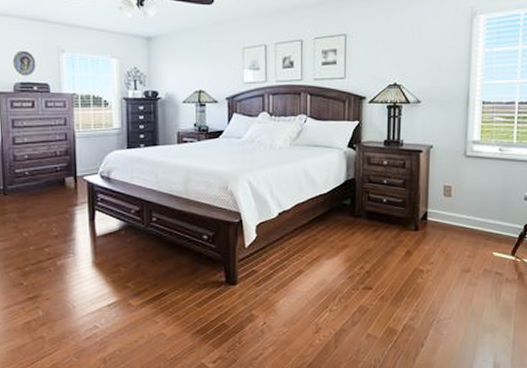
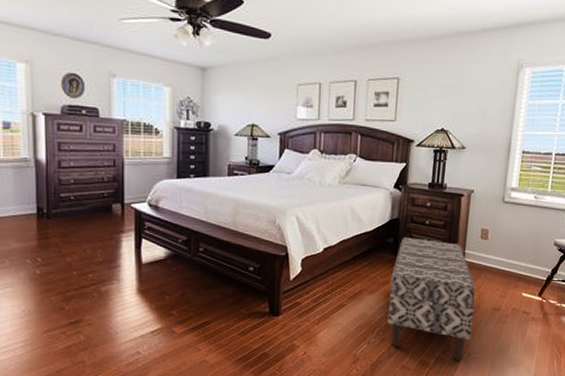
bench: none [349,198,442,328] -> present [387,237,476,361]

